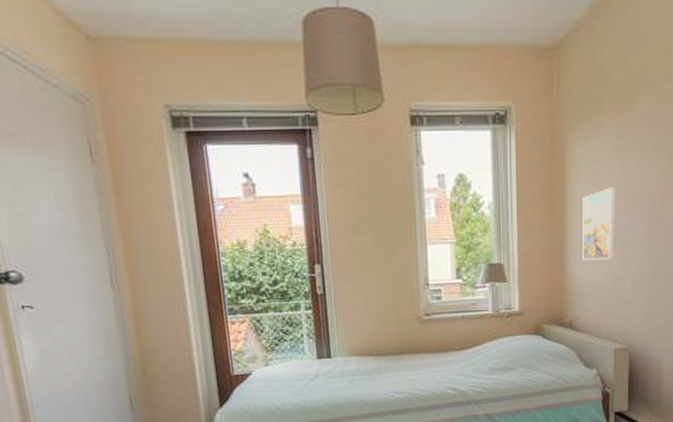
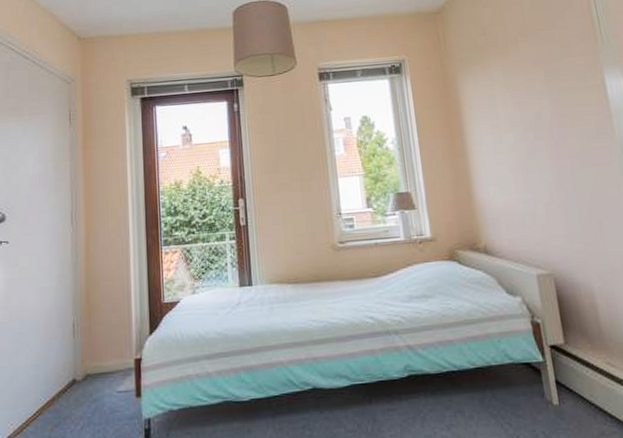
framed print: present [582,187,616,260] -> none [480,119,521,186]

